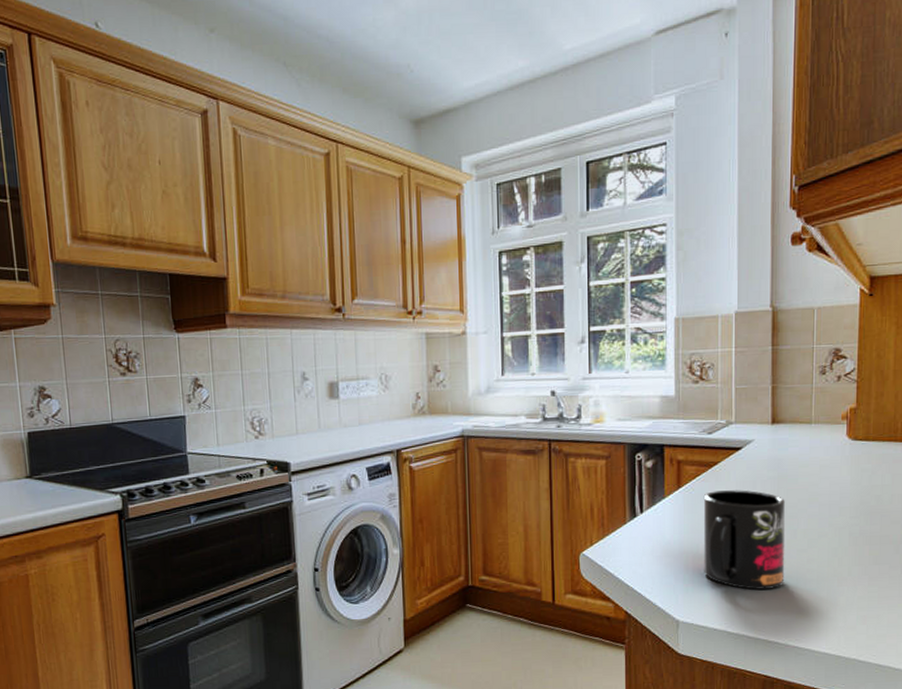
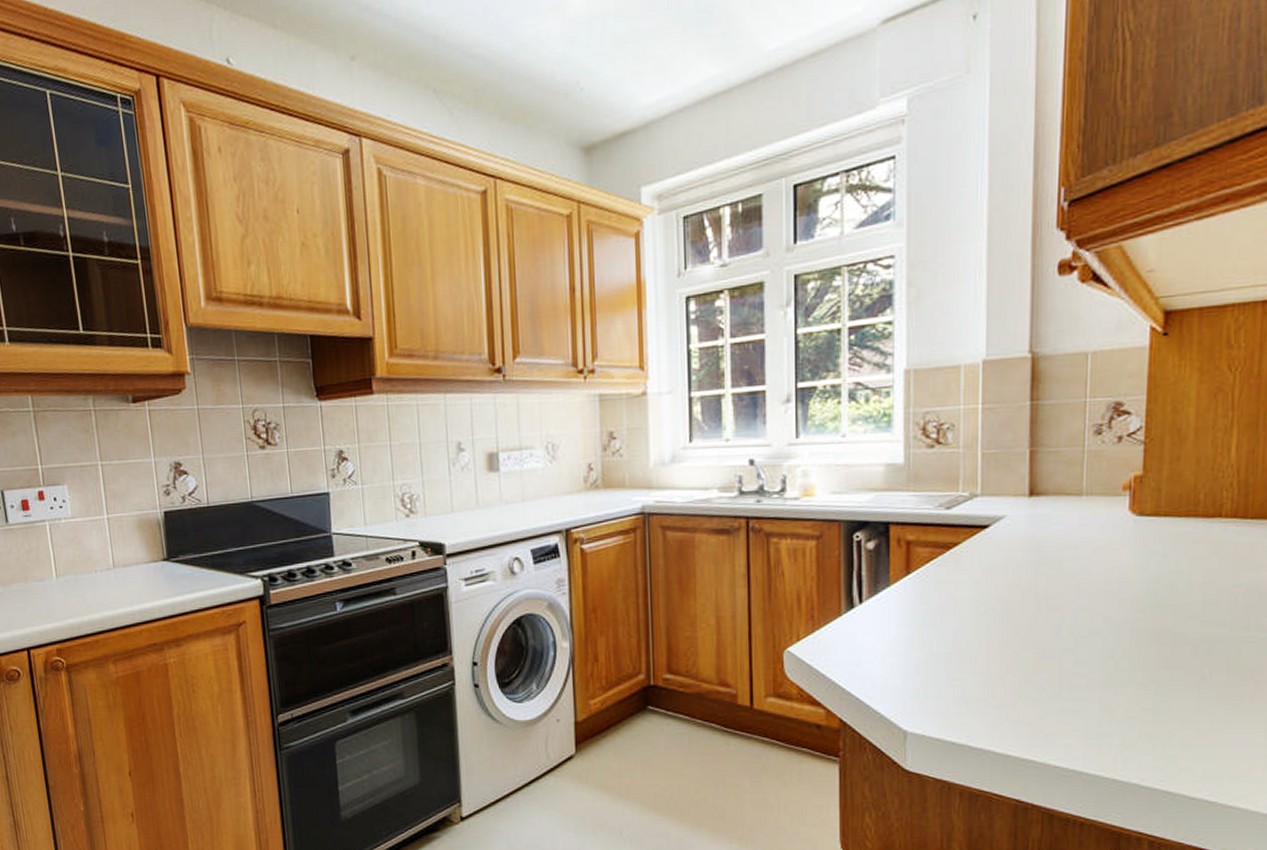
mug: present [703,490,786,590] -> none [939,576,1046,697]

